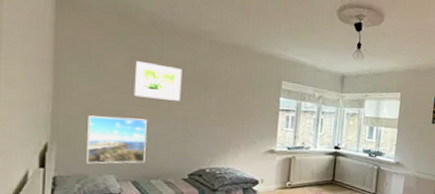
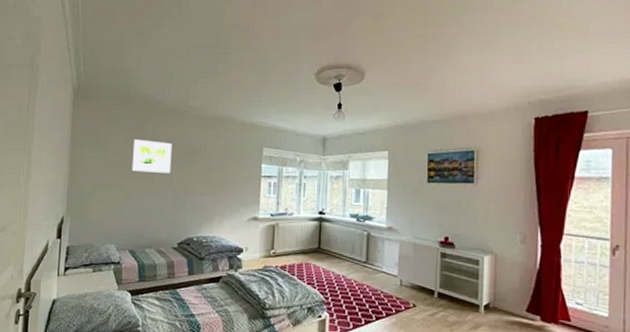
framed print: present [87,115,147,164] -> none [93,190,142,235]

